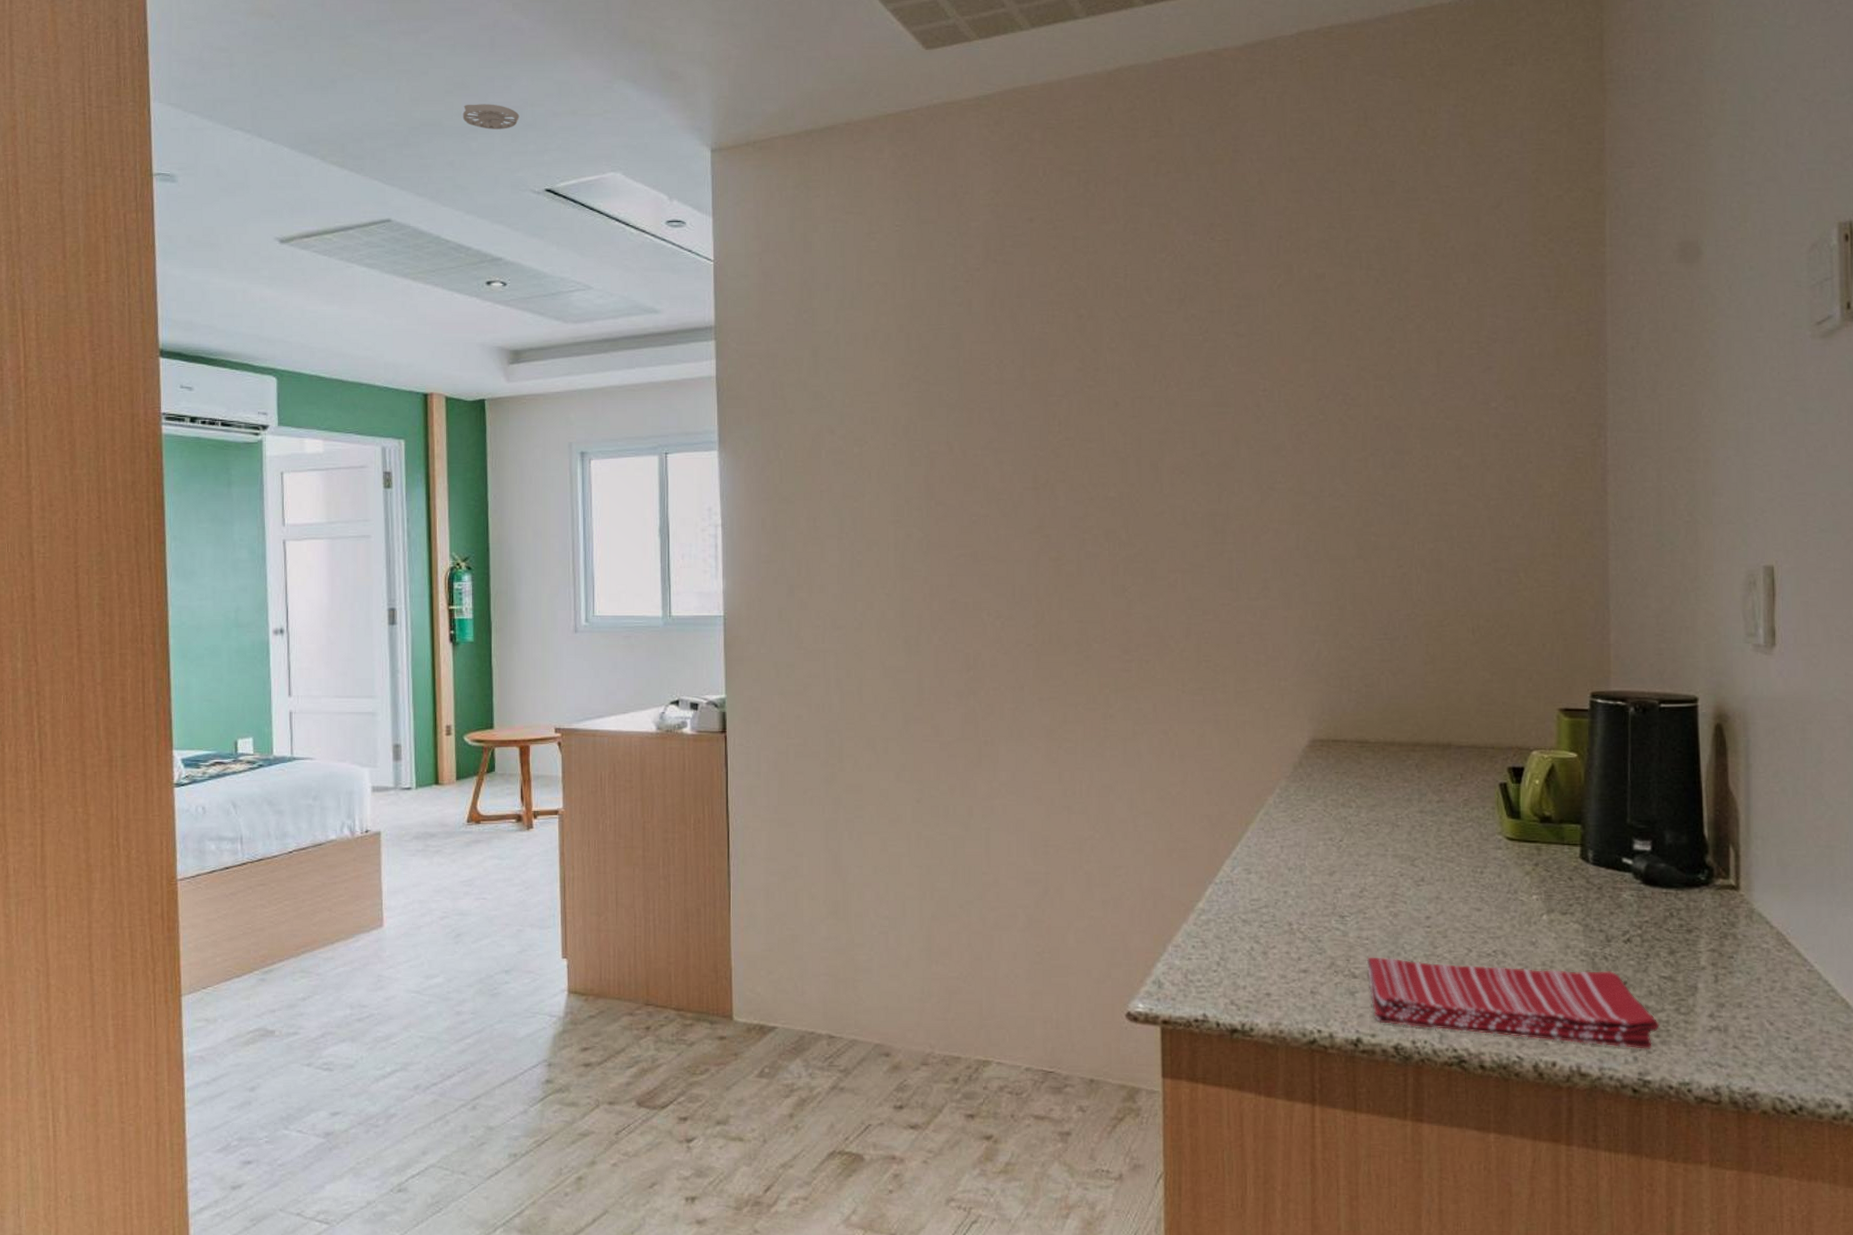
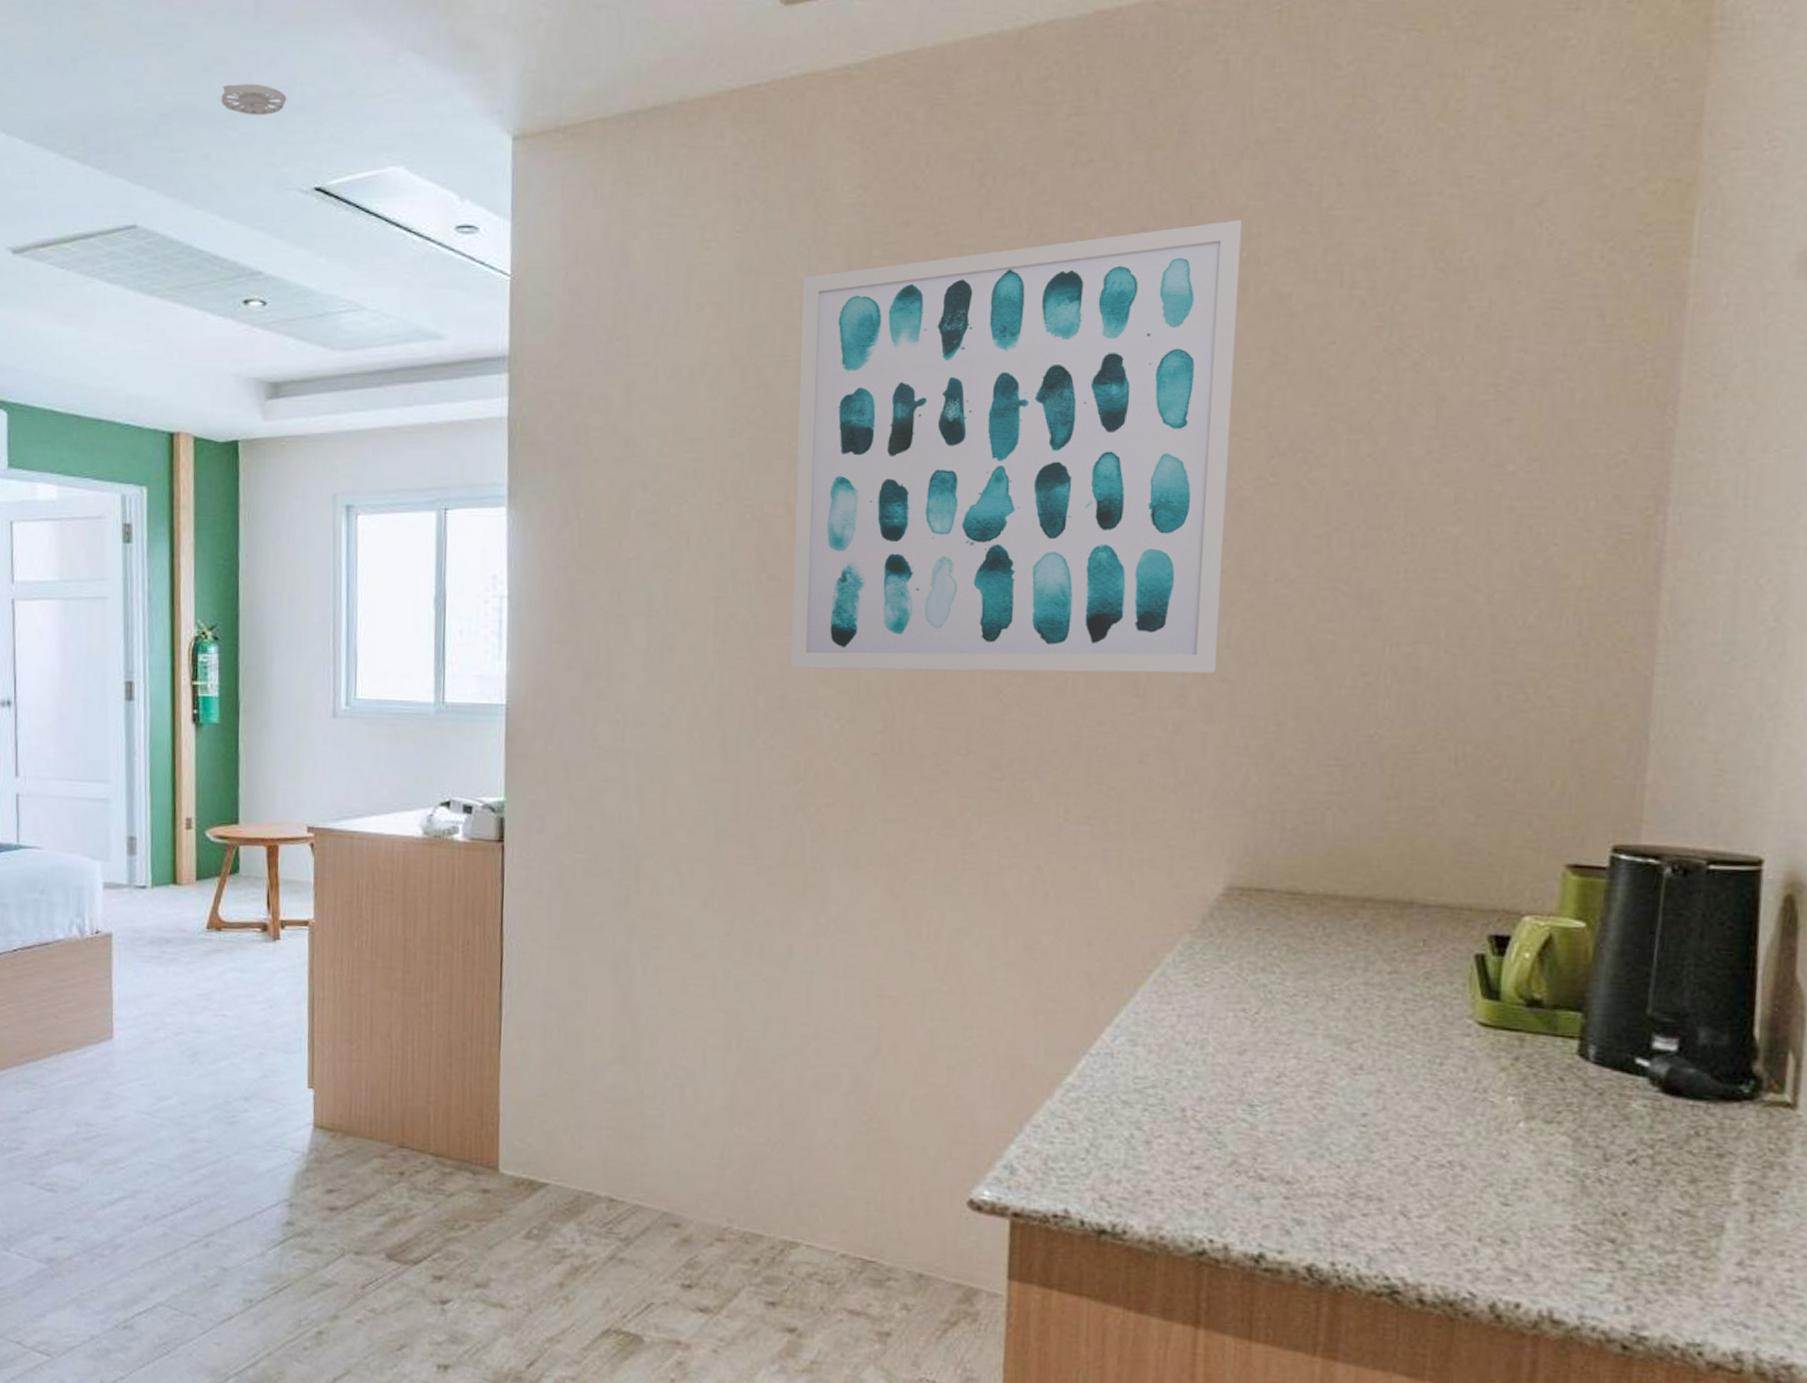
wall art: none [951,218,1290,577] -> present [790,219,1243,674]
dish towel: present [1367,957,1659,1049] -> none [1279,1157,1667,1298]

